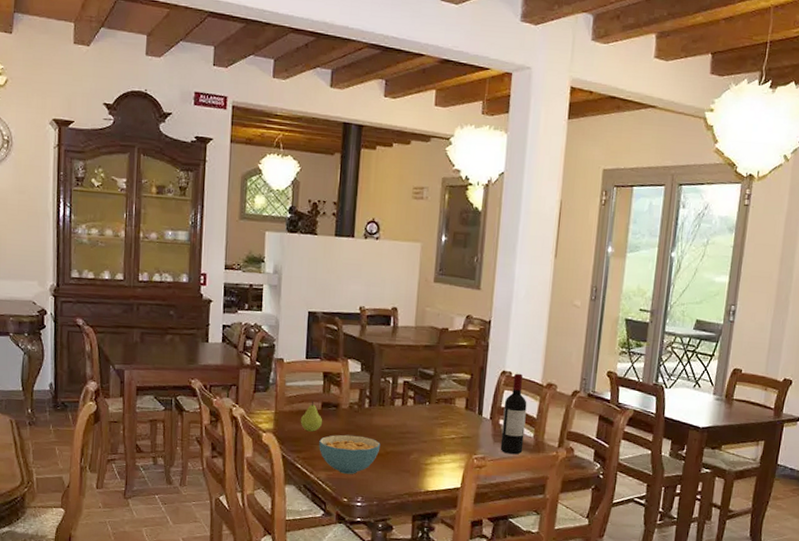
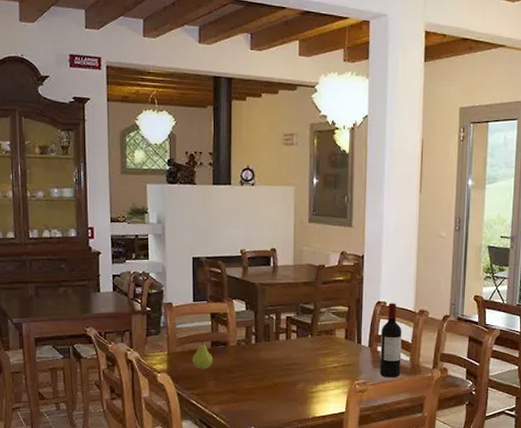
cereal bowl: present [319,434,381,474] -> none [211,370,269,406]

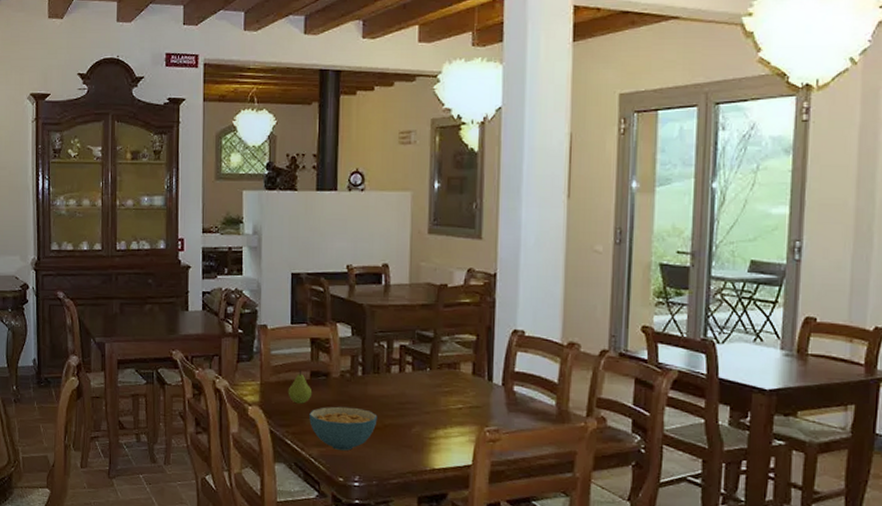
cereal bowl: none [211,370,269,406] -> present [309,406,378,451]
wine bottle: present [379,303,402,378] -> none [516,332,545,426]

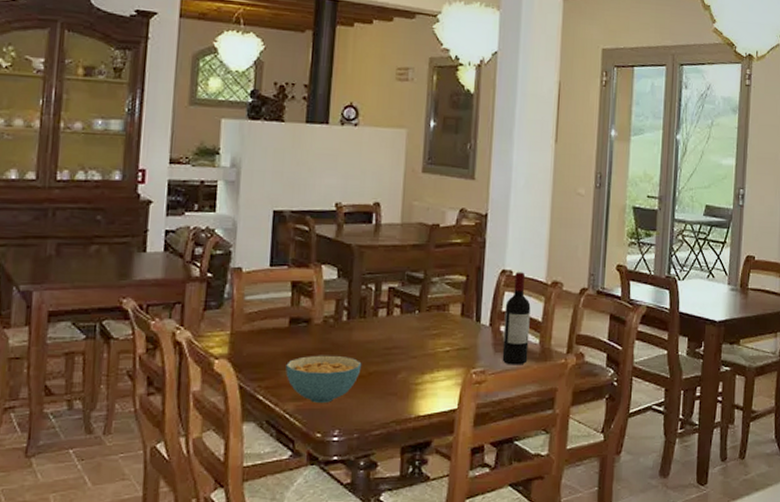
fruit: present [288,370,313,404] -> none [262,316,291,354]
wine bottle: none [516,332,545,426] -> present [502,272,531,365]

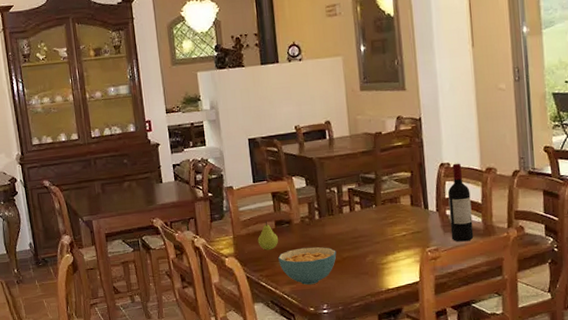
fruit: none [262,316,291,354] -> present [257,221,279,250]

